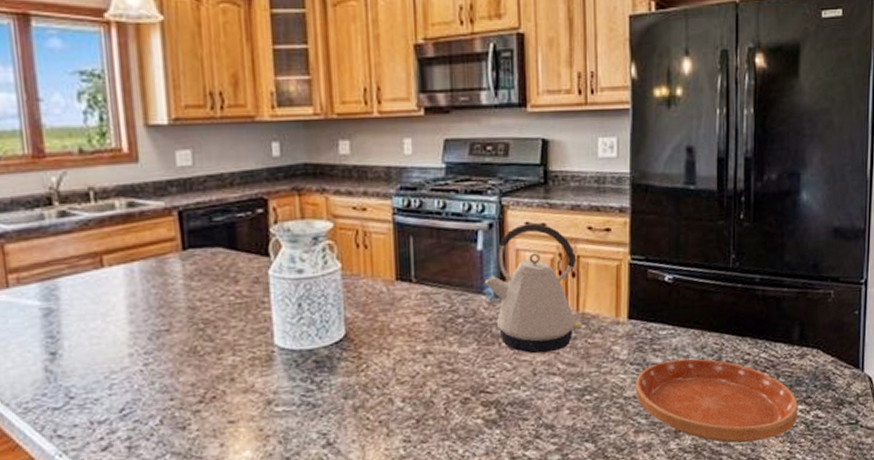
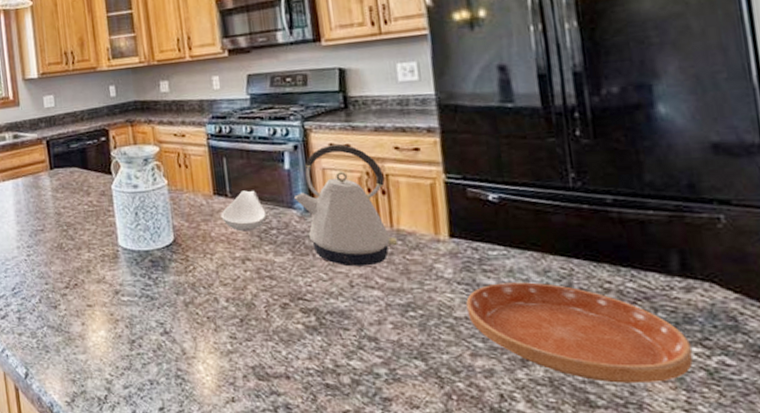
spoon rest: none [402,274,453,322] -> present [220,190,267,232]

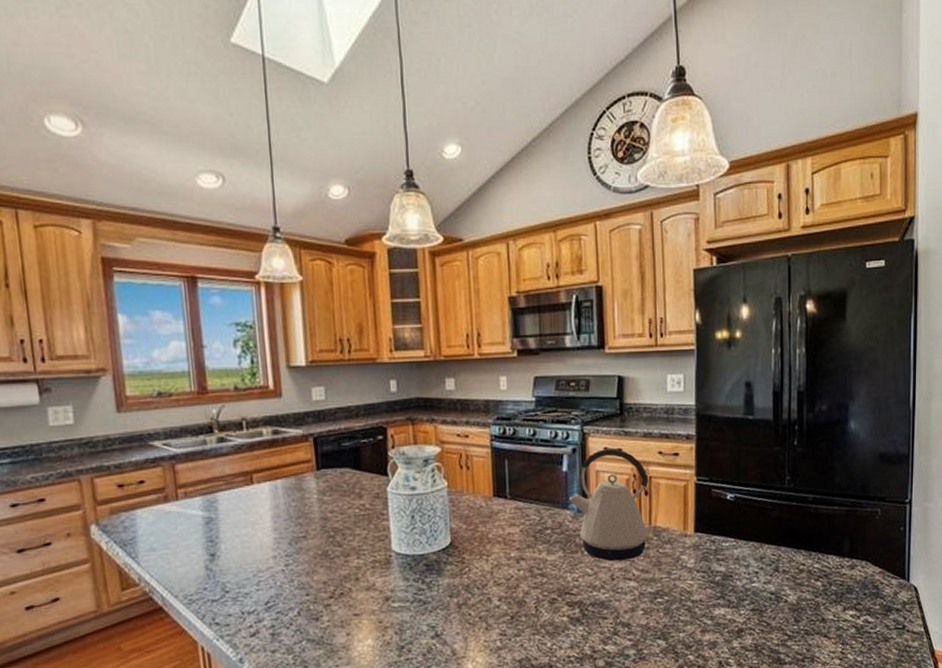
spoon rest: present [220,190,267,232] -> none [499,491,542,533]
saucer: present [466,282,693,384] -> none [702,567,849,644]

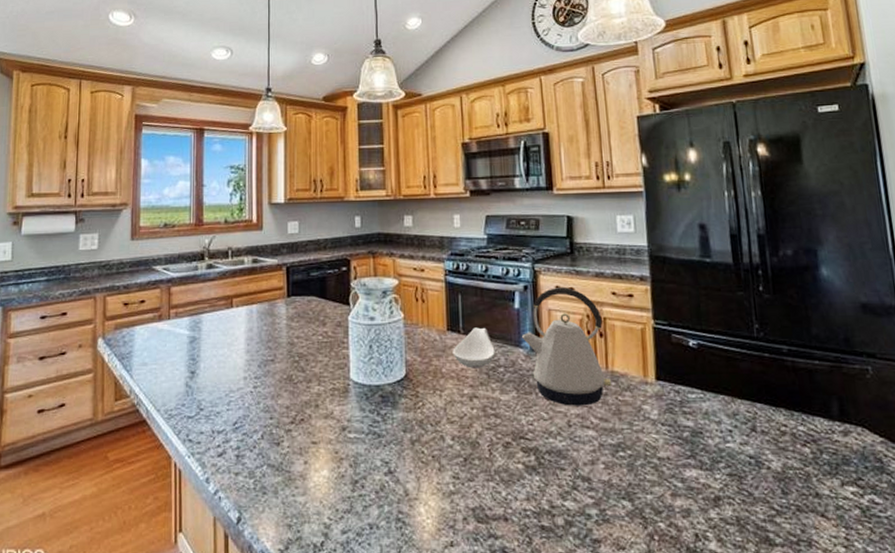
spoon rest: none [499,491,542,533] -> present [452,327,495,369]

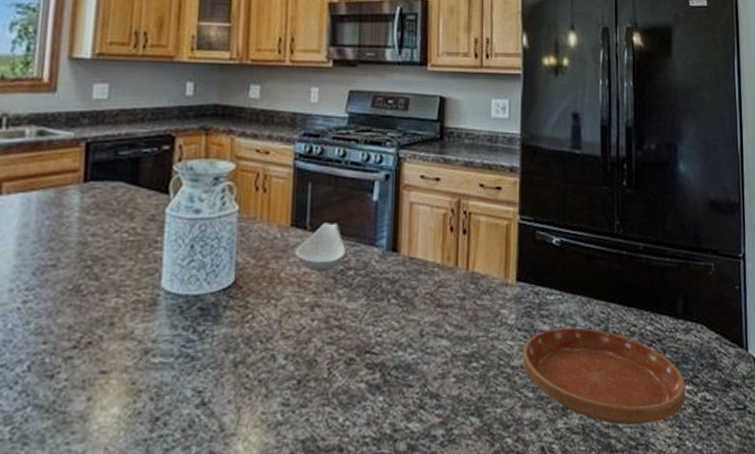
kettle: present [521,287,612,406] -> none [377,177,472,313]
saucer: none [668,424,850,522] -> present [523,327,685,426]

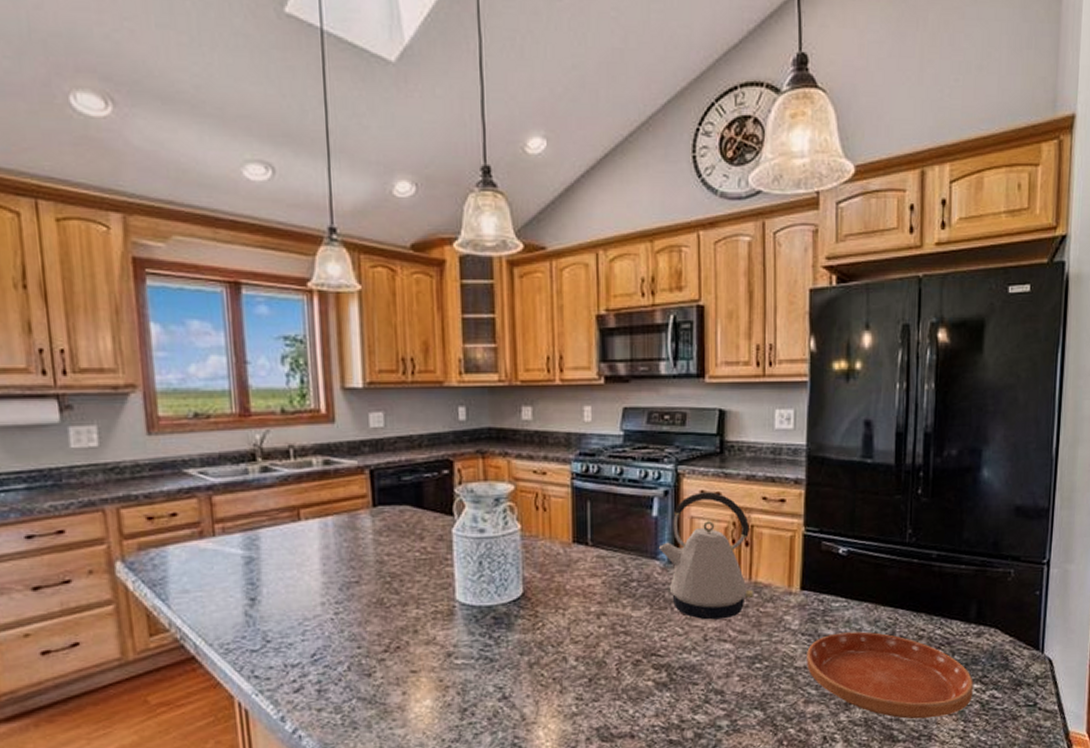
spoon rest: present [295,223,346,272] -> none [578,538,628,584]
kettle: none [377,177,472,313] -> present [658,492,754,620]

